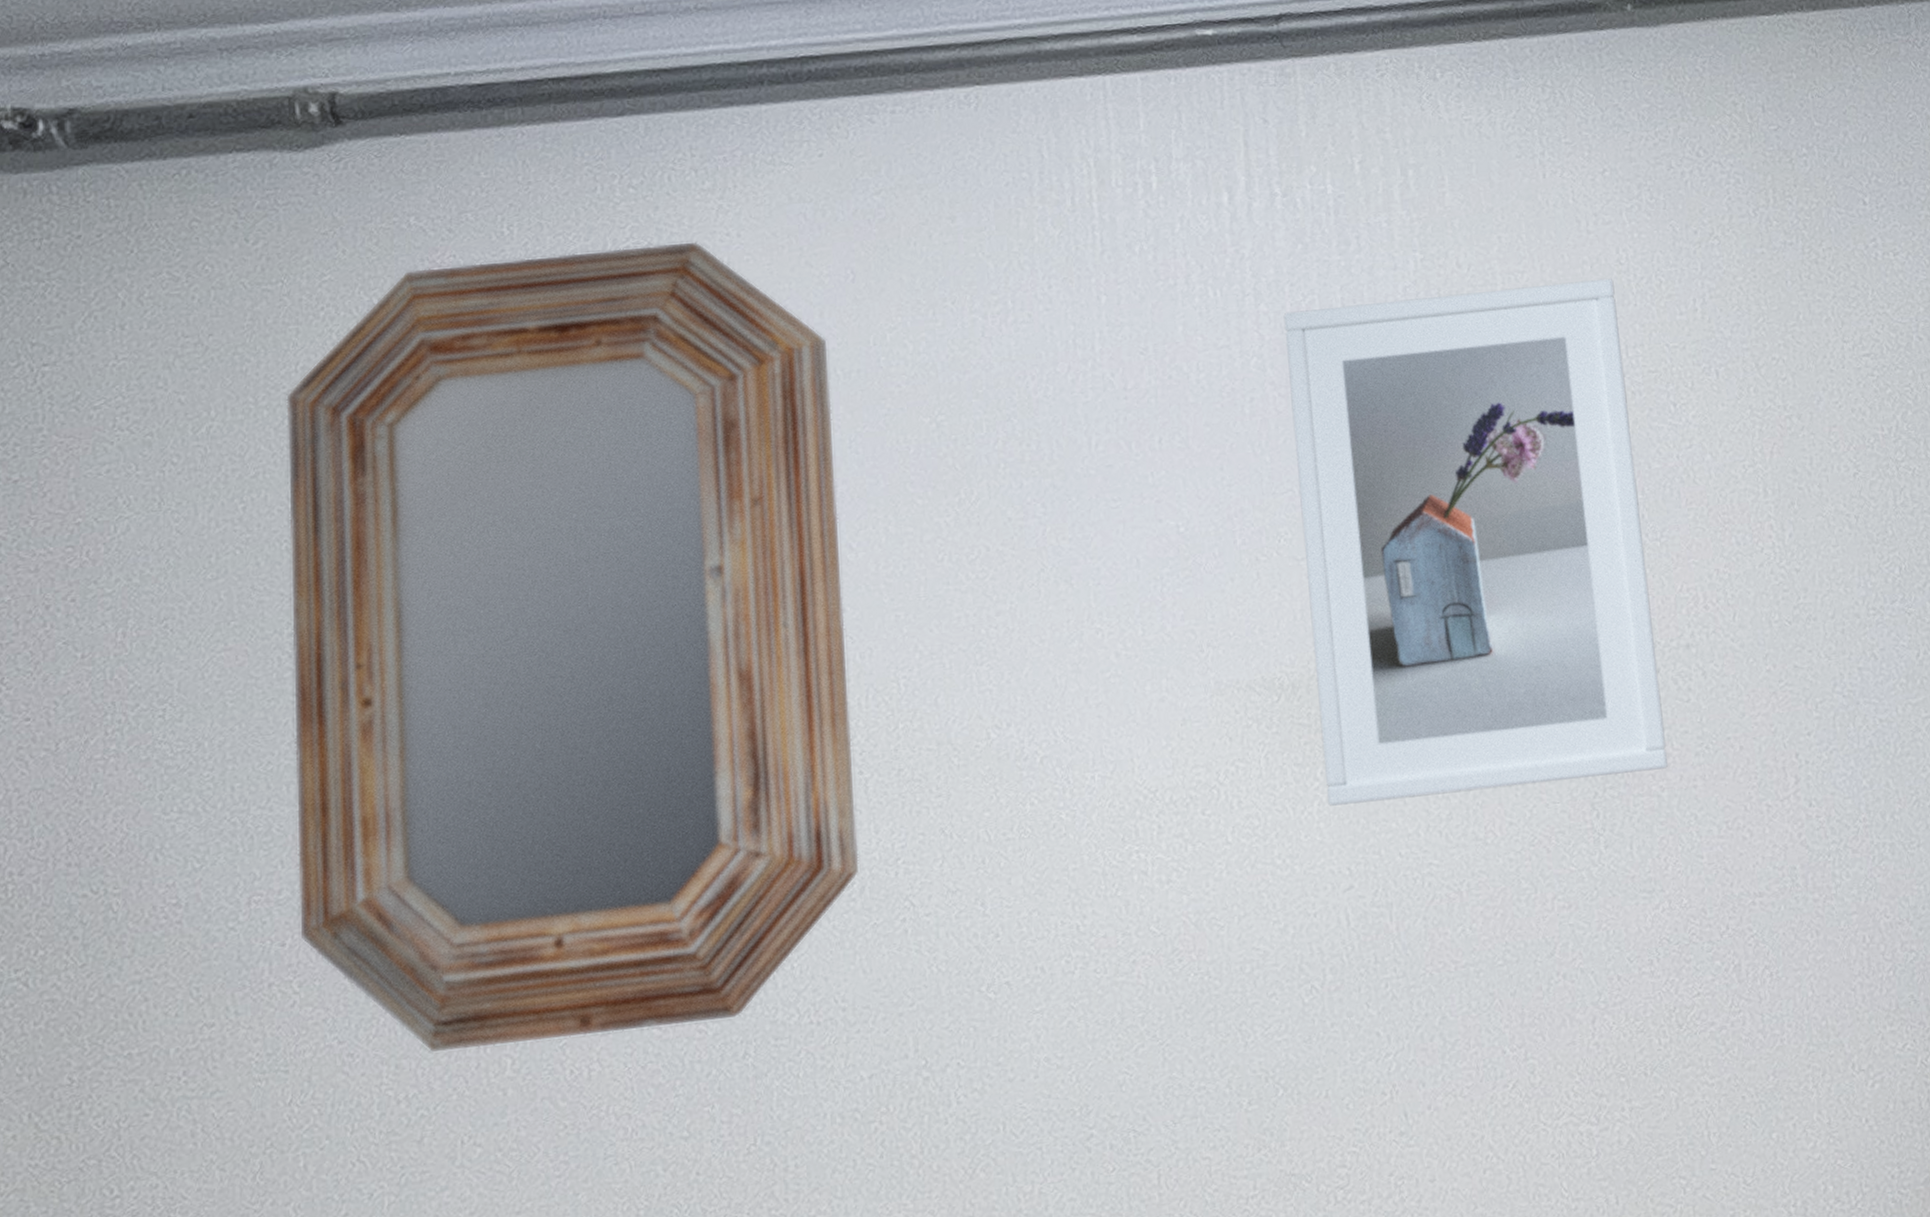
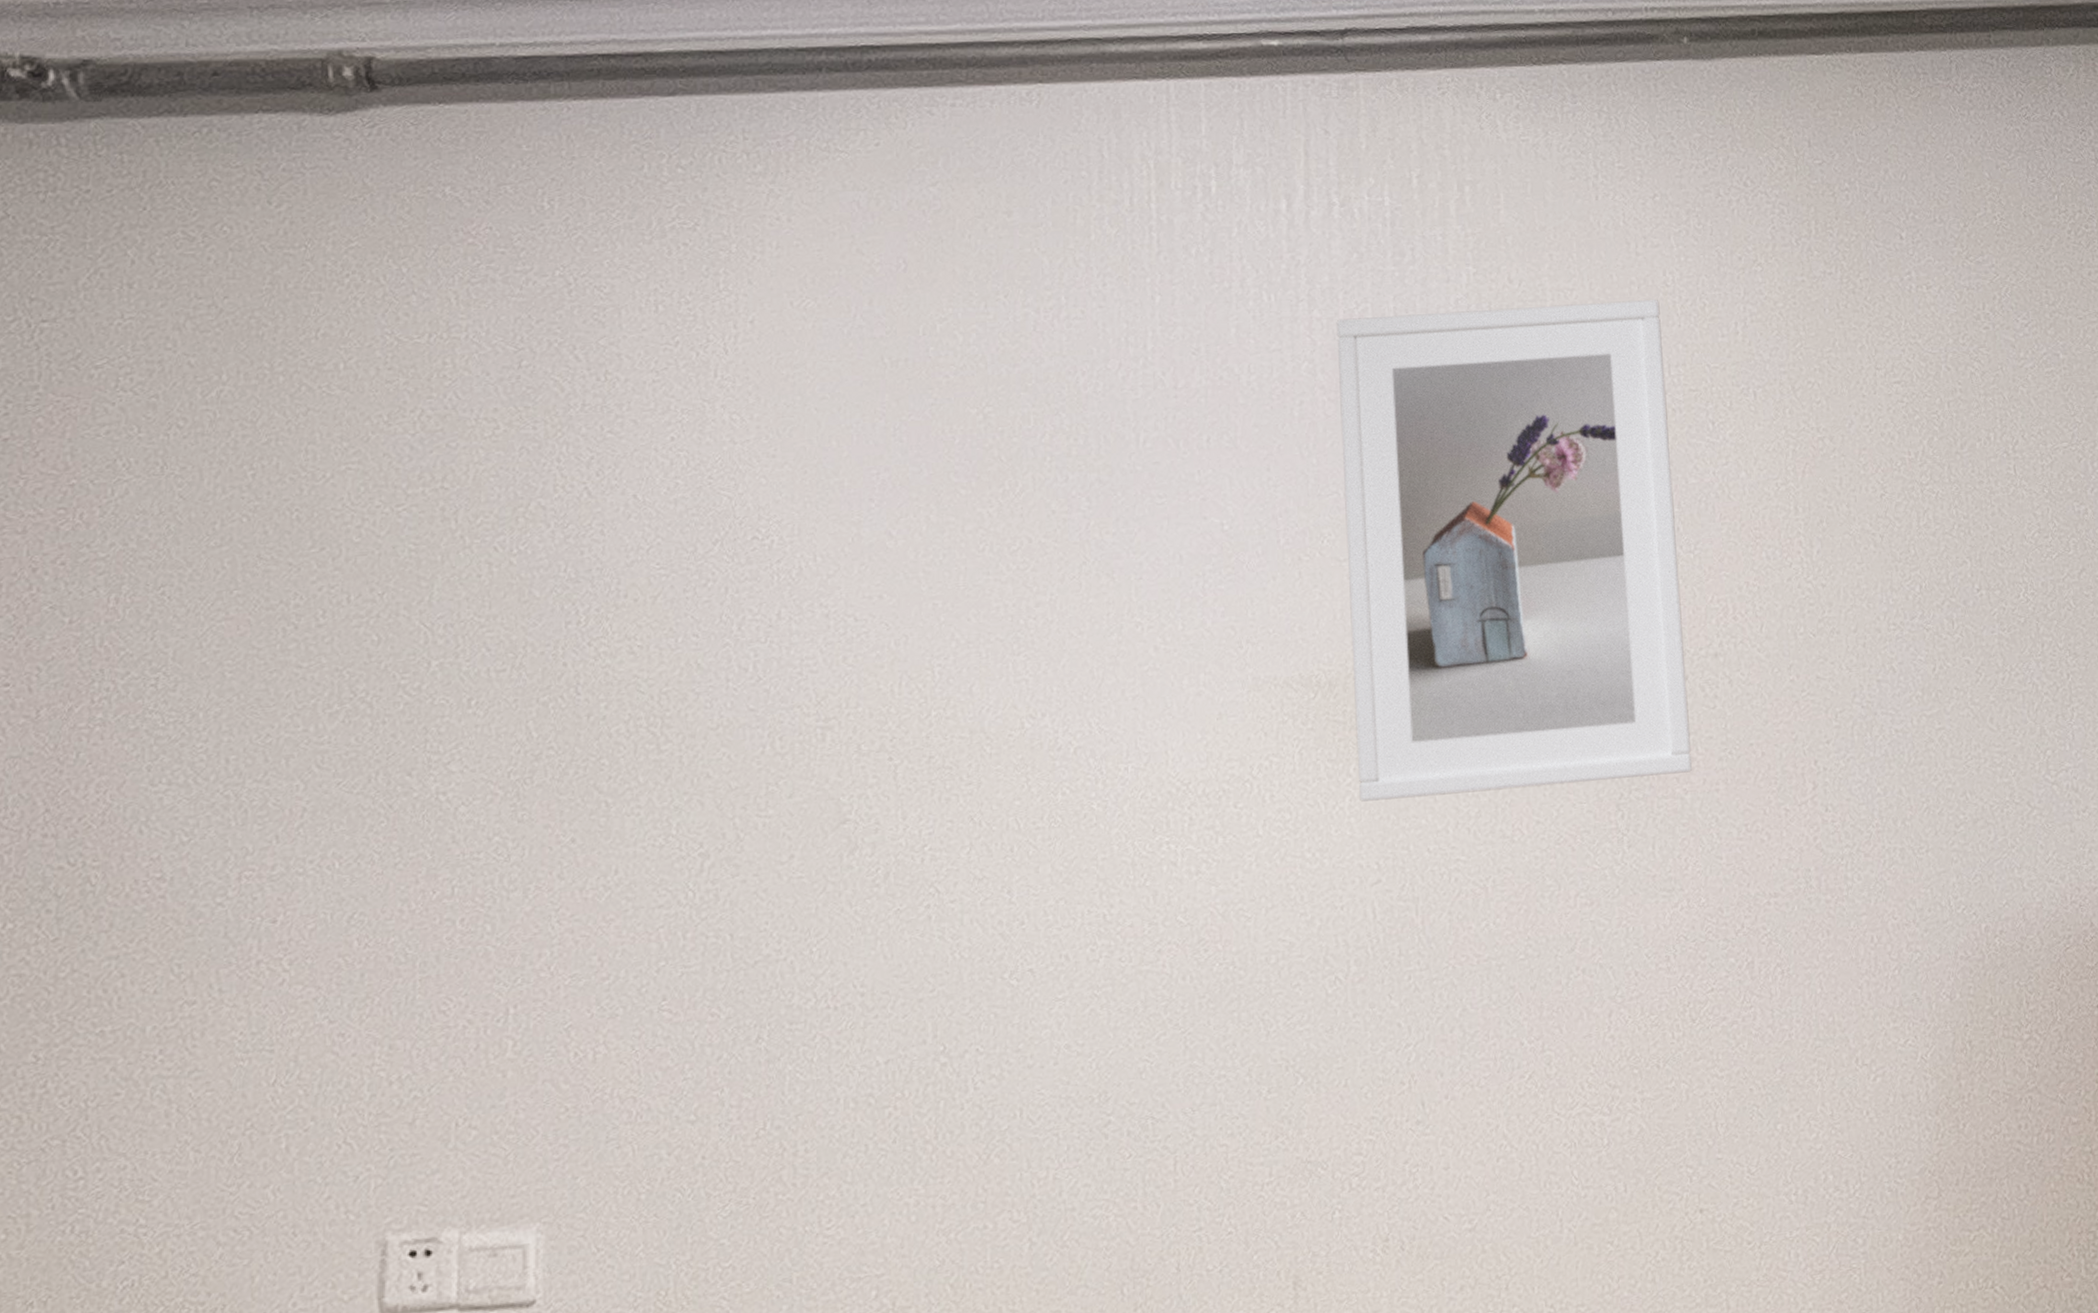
home mirror: present [286,241,860,1053] -> none [292,224,885,1034]

